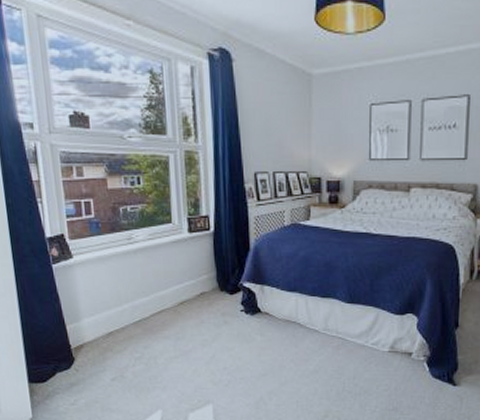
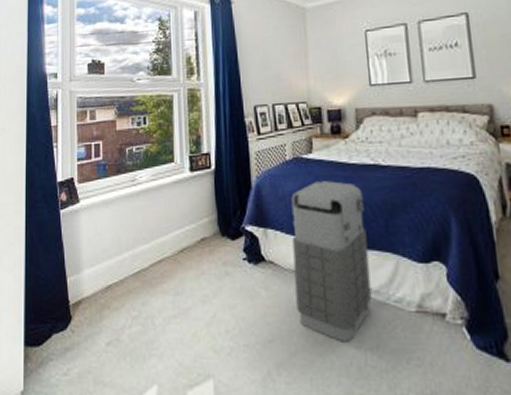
grenade: none [287,246,353,375] -> present [291,181,372,342]

